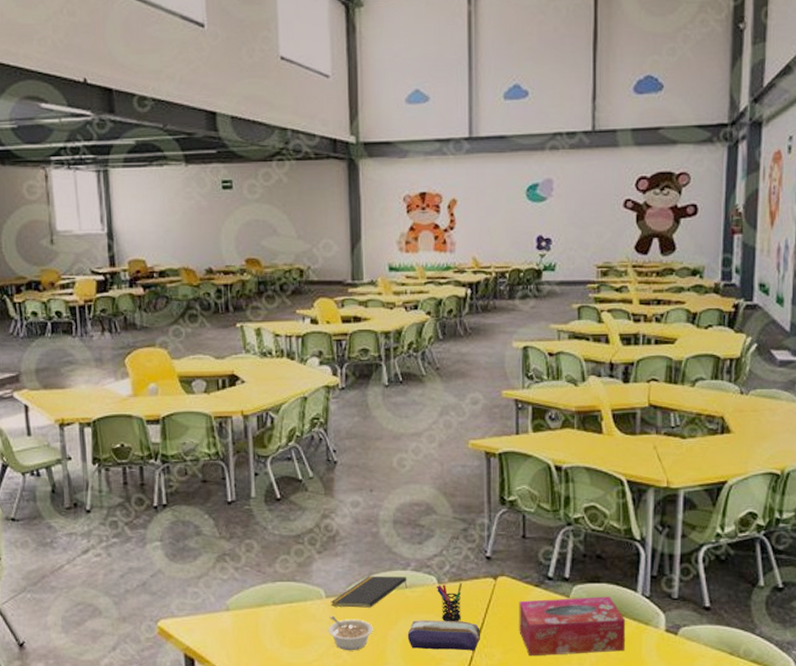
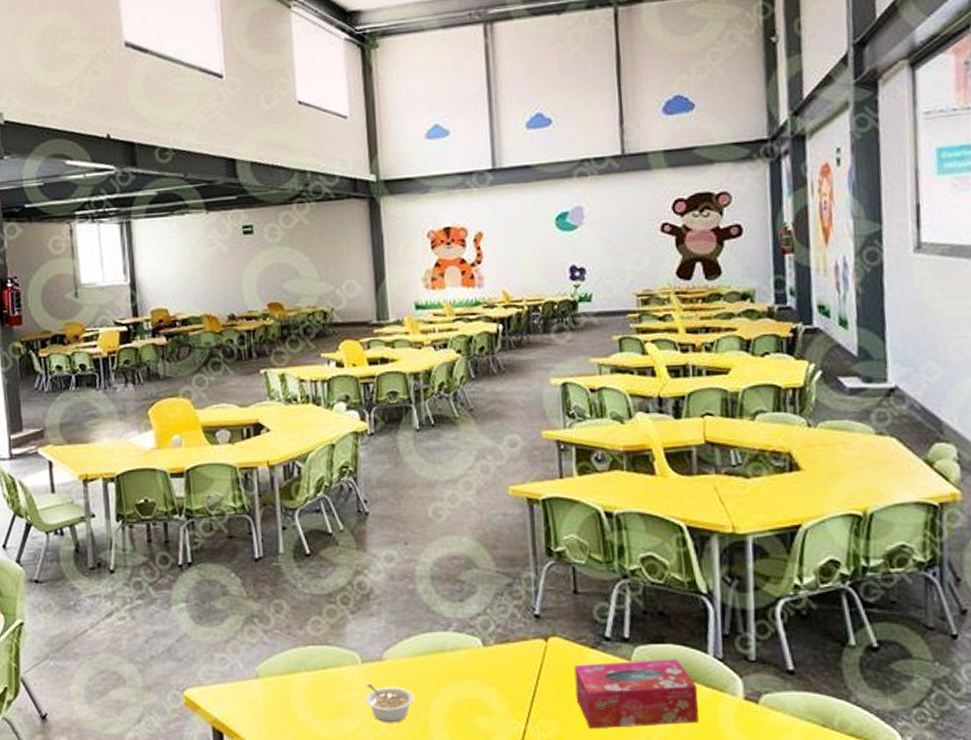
notepad: present [330,576,408,608] -> none [367,638,450,674]
pencil case: present [407,620,480,651] -> none [452,687,533,723]
pen holder: present [436,583,463,622] -> none [481,645,511,690]

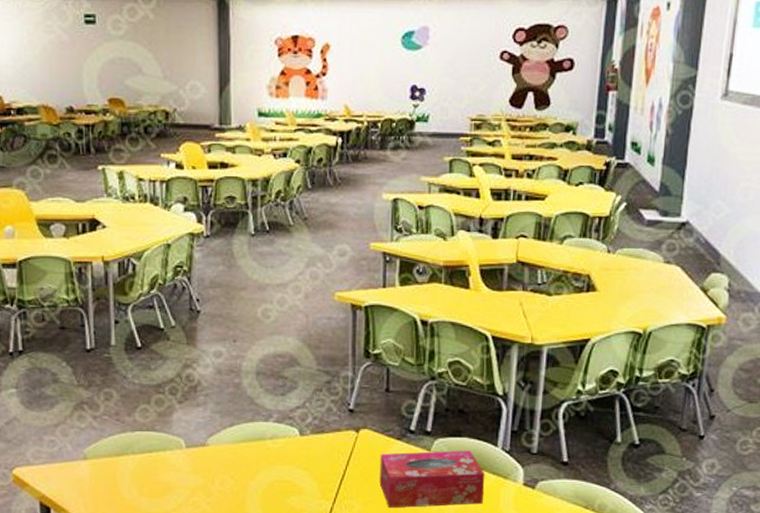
legume: present [365,683,414,723] -> none [187,466,233,501]

